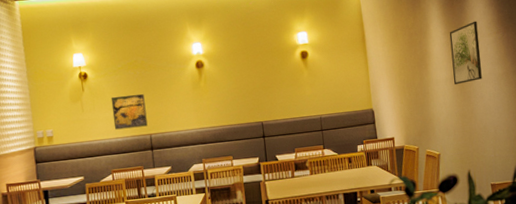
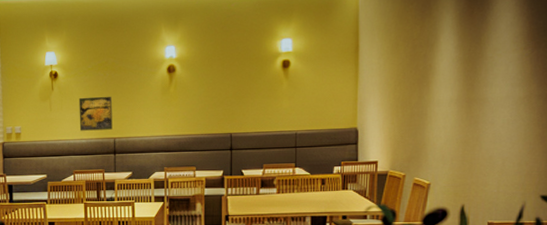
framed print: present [449,21,482,84] -> none [459,33,501,107]

